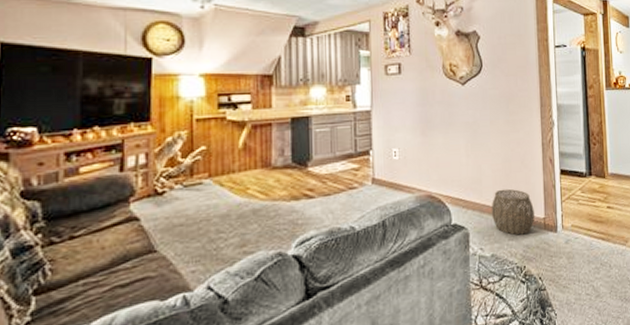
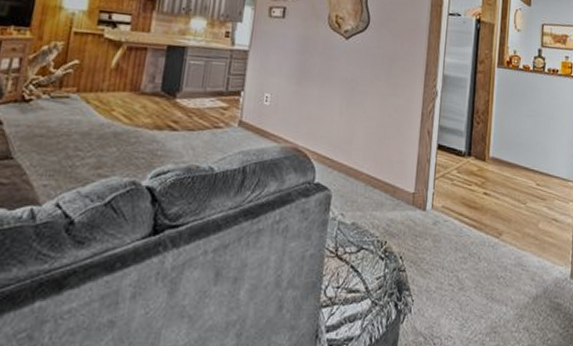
woven basket: present [491,188,535,235] -> none [357,154,404,207]

